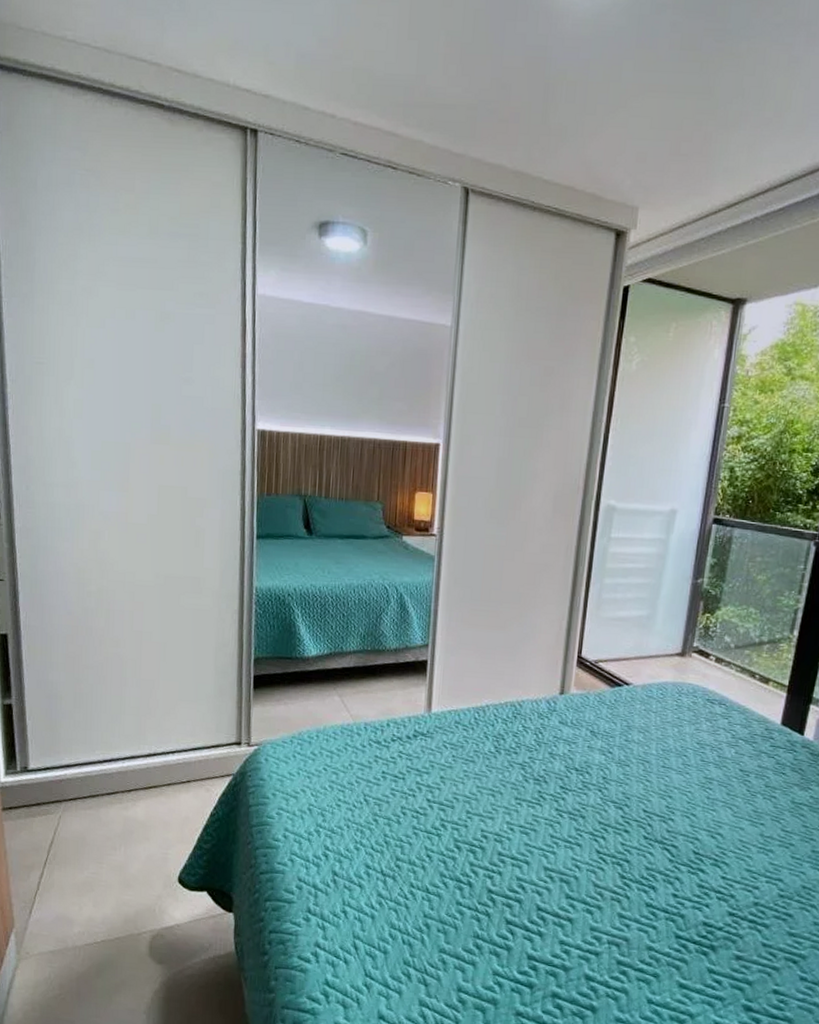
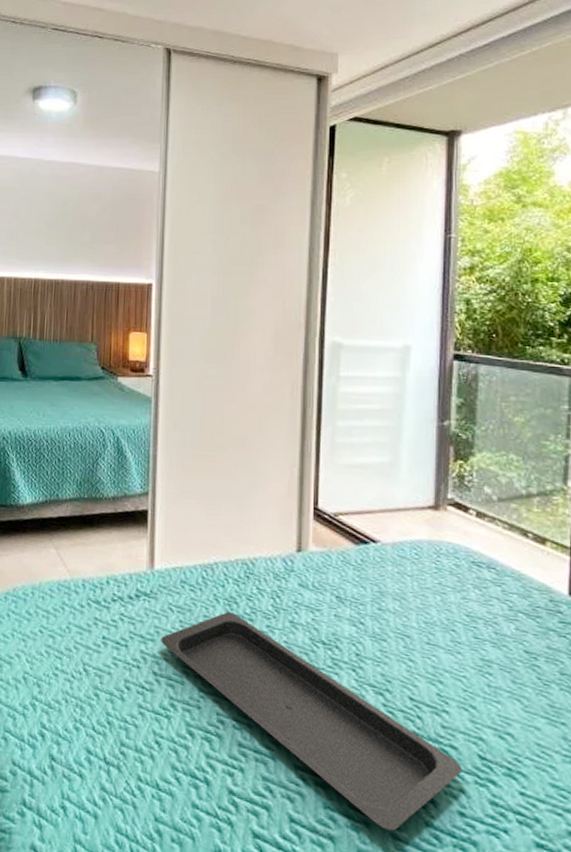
serving tray: none [435,747,679,912] -> present [161,612,462,831]

